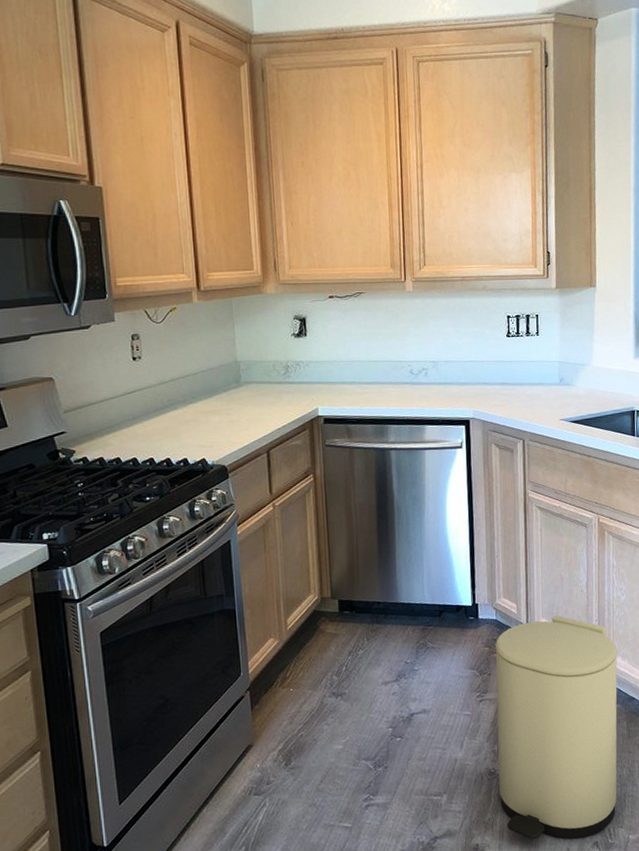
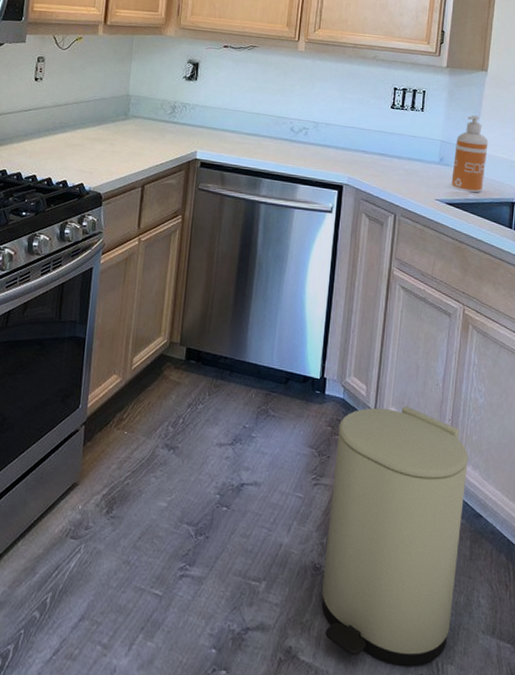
soap dispenser: none [573,332,604,408] -> present [451,115,488,193]

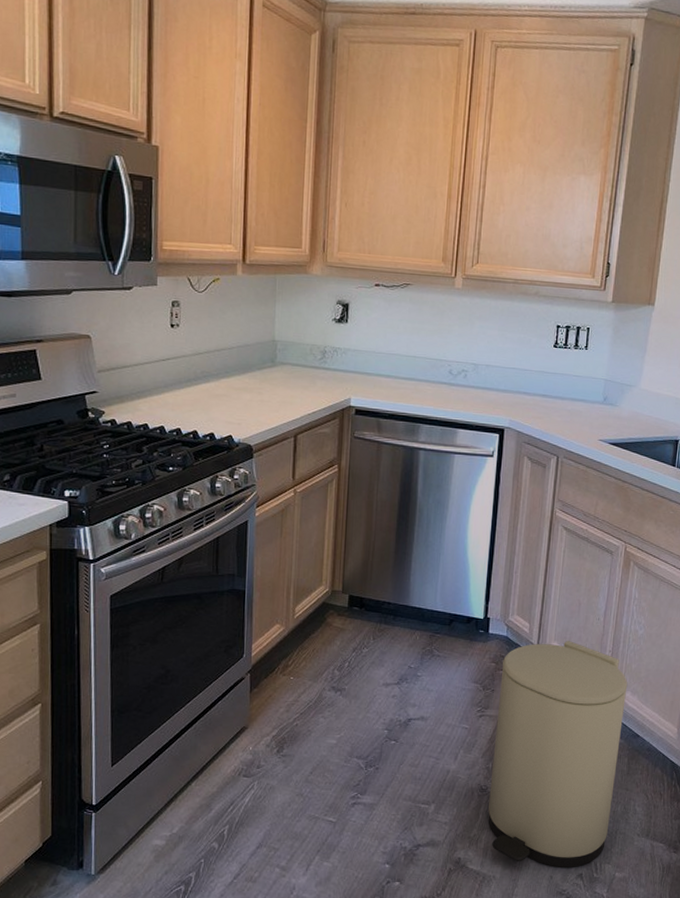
soap dispenser: present [451,115,488,193] -> none [615,352,654,432]

